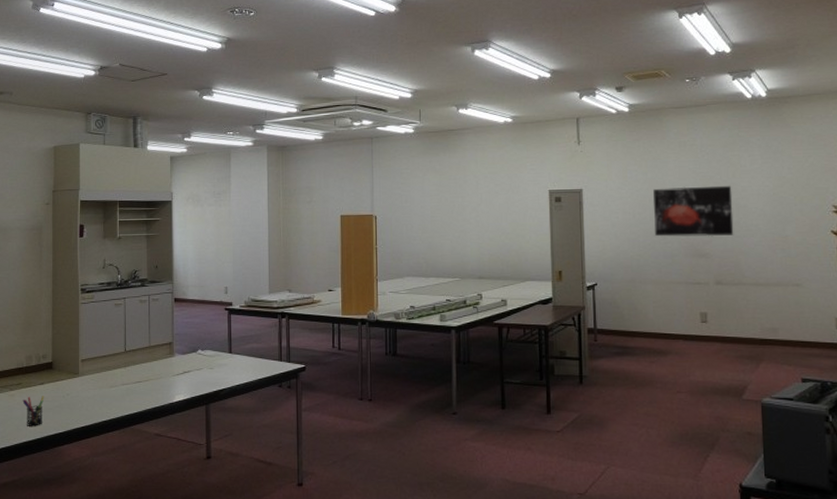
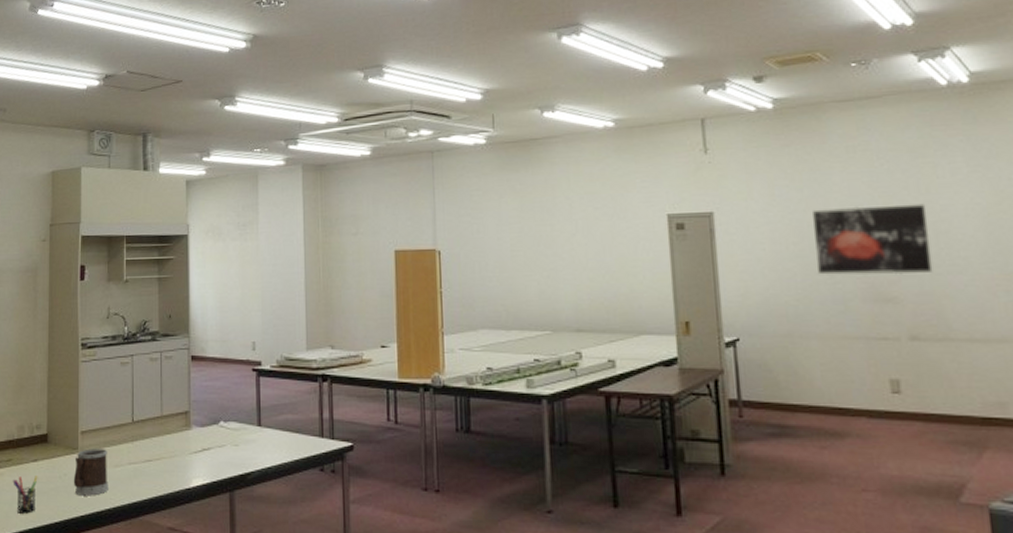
mug: none [75,373,105,411] -> present [73,448,108,496]

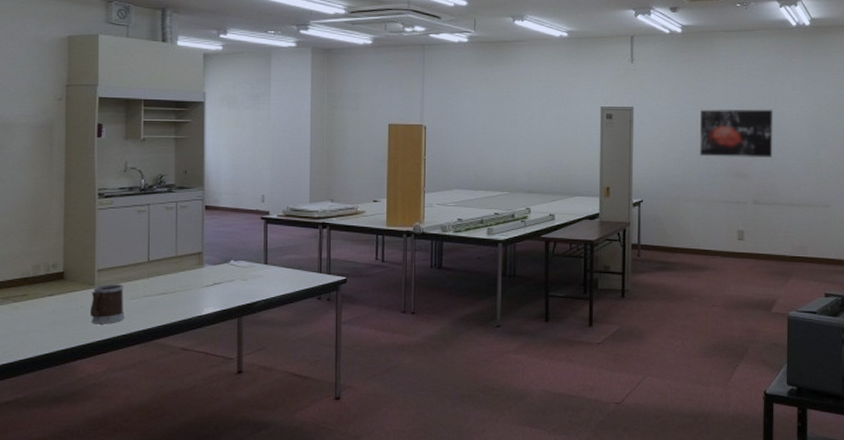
pen holder: present [13,475,38,514] -> none [28,308,54,341]

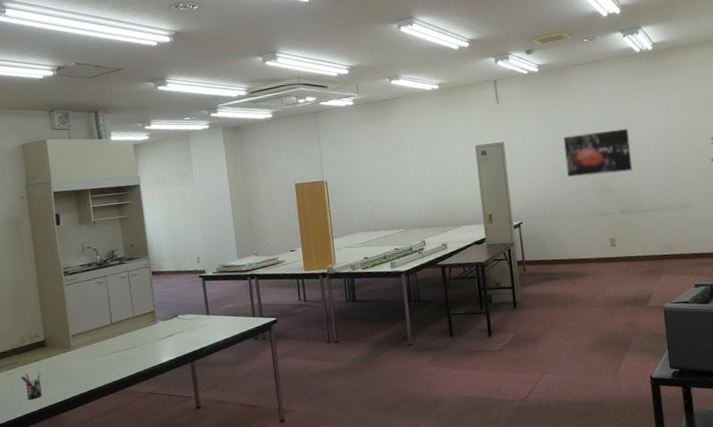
pen holder: none [28,308,54,341] -> present [21,371,42,400]
mug: present [89,284,124,324] -> none [70,345,99,381]

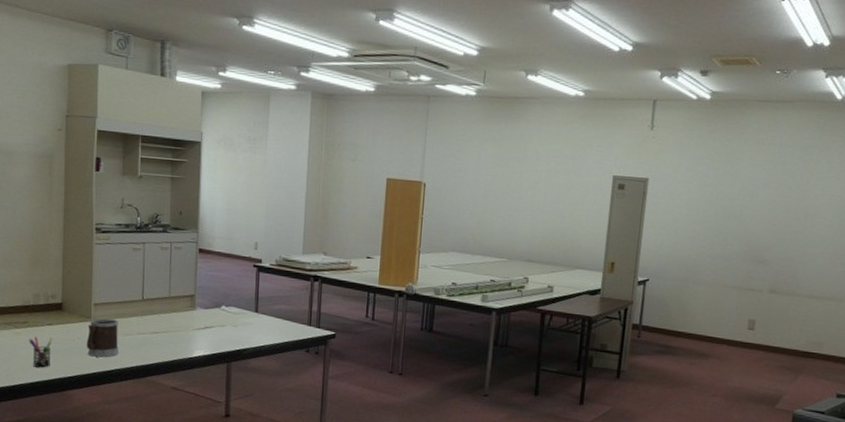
mug: none [70,345,99,381] -> present [86,318,119,358]
wall art: present [564,128,633,178] -> none [716,186,804,244]

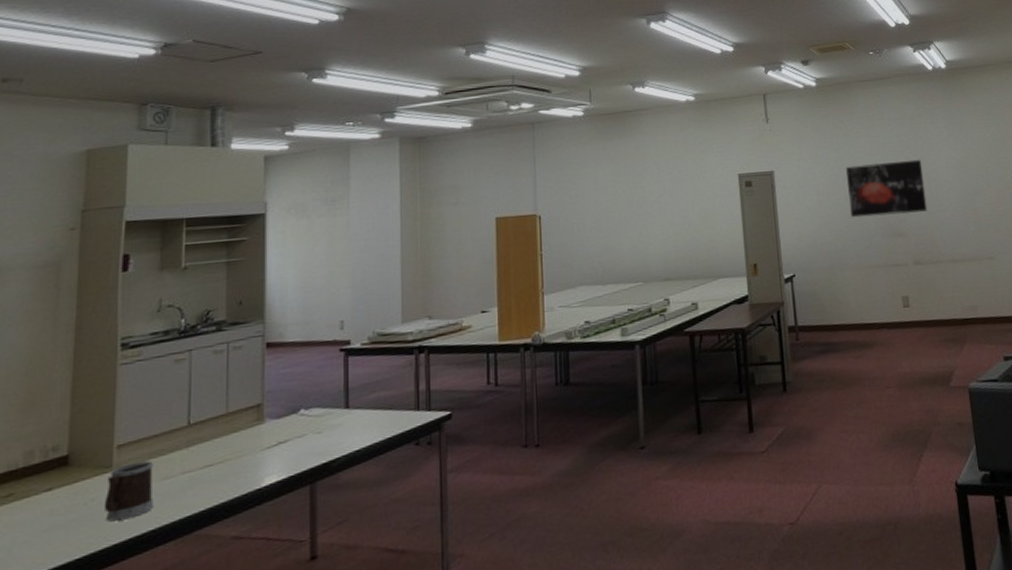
pen holder: present [29,337,53,368] -> none [13,507,53,558]
wall art: none [716,186,804,244] -> present [846,159,928,218]

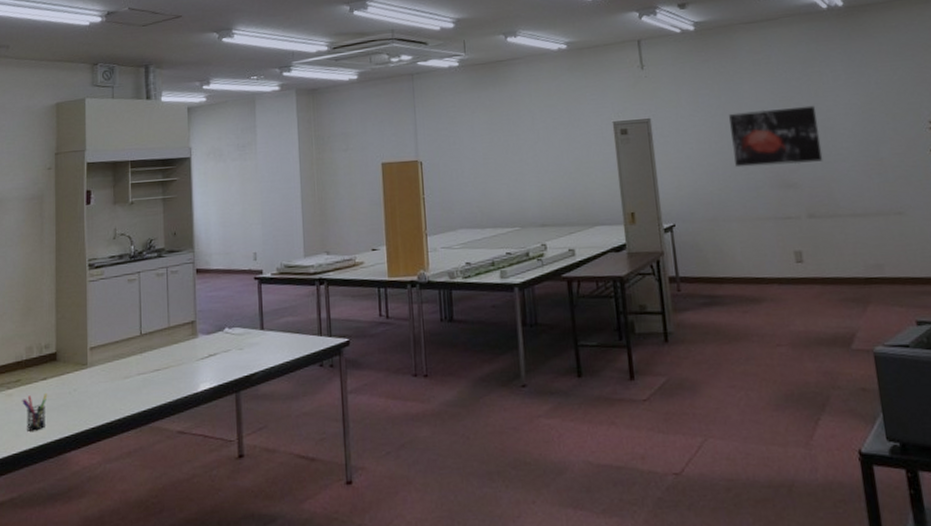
pen holder: none [13,507,53,558] -> present [22,393,48,431]
mug: present [103,461,154,522] -> none [83,362,118,409]

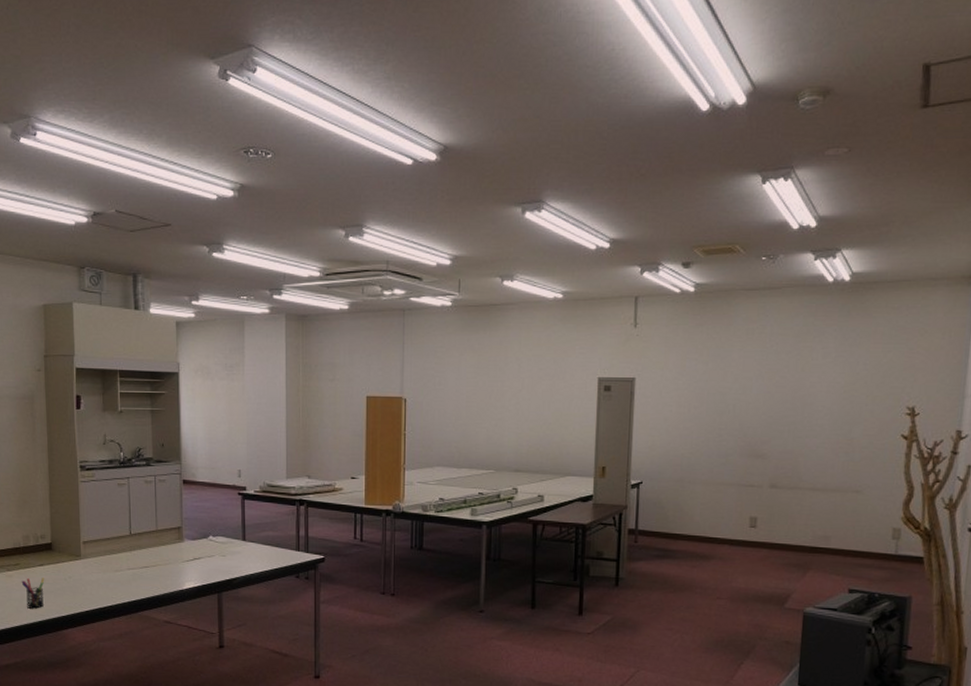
wall art: present [729,105,823,168] -> none [710,379,800,436]

